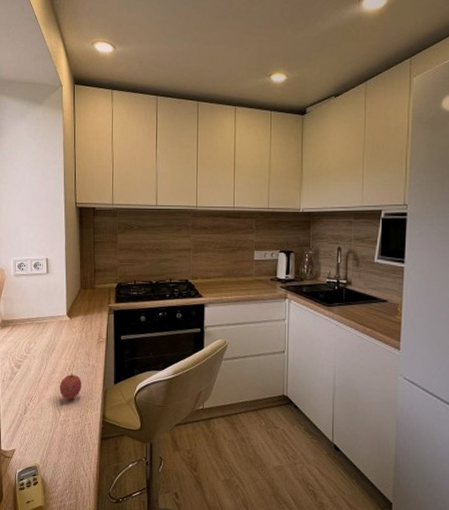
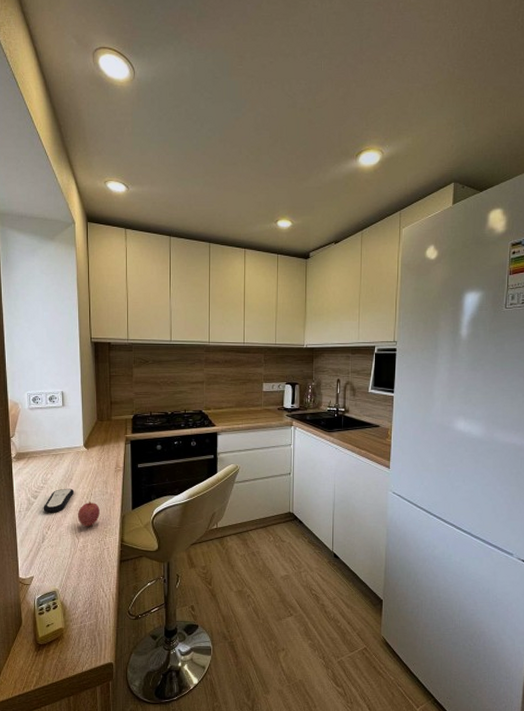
remote control: none [26,358,57,384] -> present [43,488,75,513]

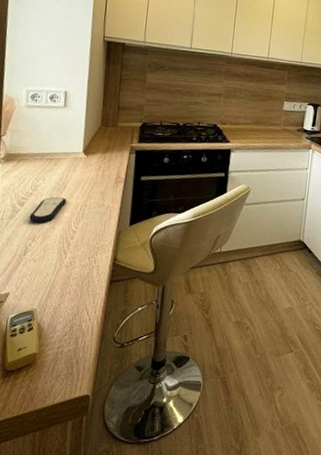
fruit: present [78,502,100,527] -> none [68,213,94,241]

